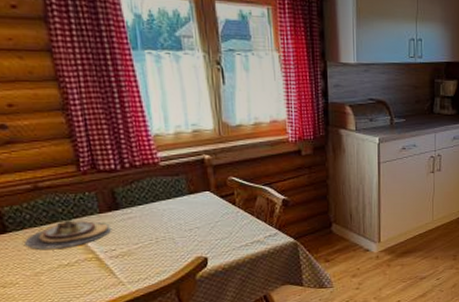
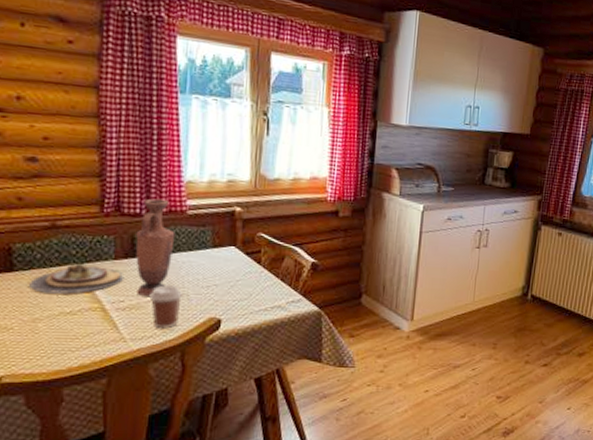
vase: none [115,154,153,243] -> present [136,198,175,296]
coffee cup: none [137,231,169,271] -> present [148,285,184,329]

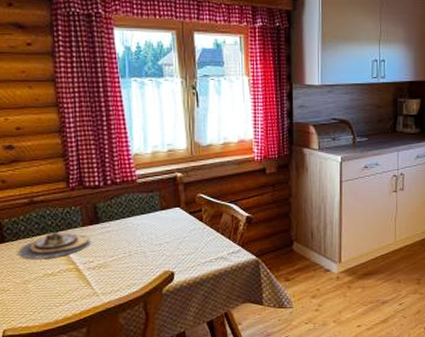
vase: present [136,198,175,296] -> none [97,171,129,256]
coffee cup: present [148,285,184,329] -> none [112,245,141,283]

